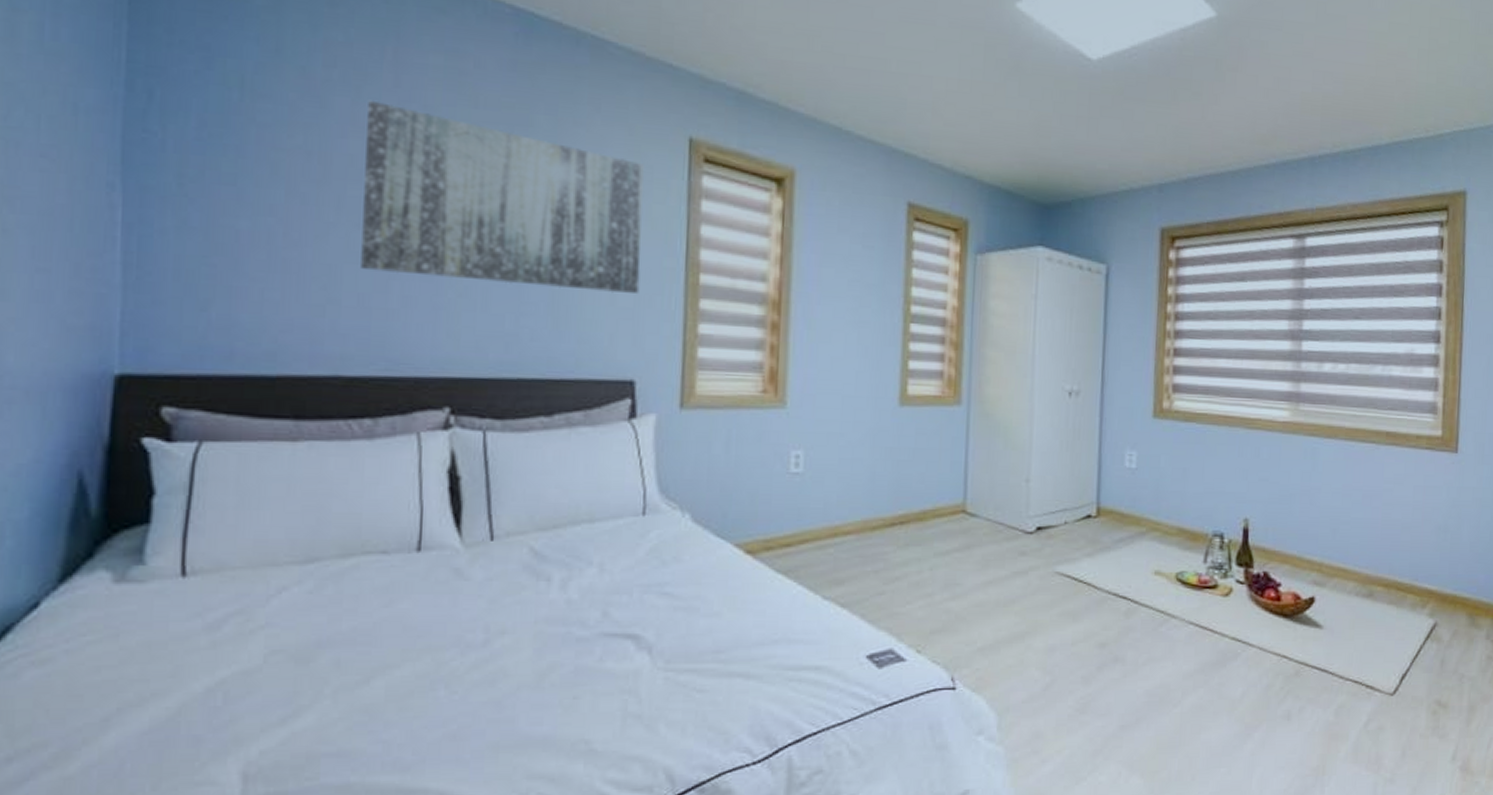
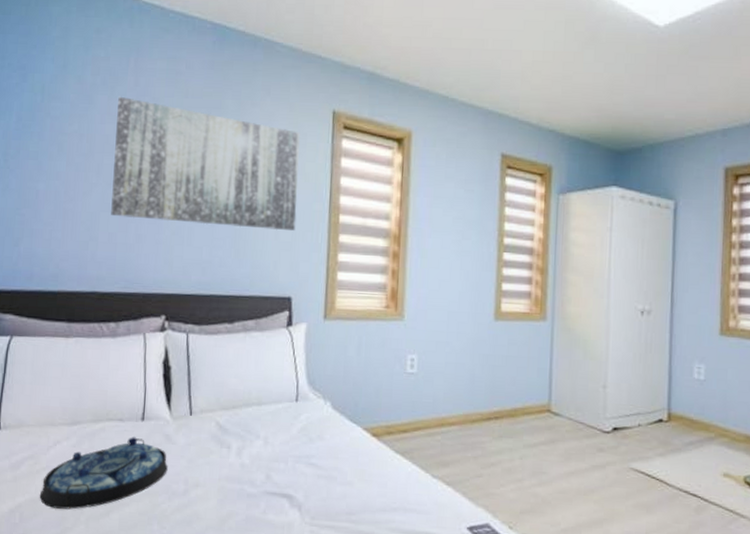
serving tray: none [255,574,459,681] -> present [39,437,168,510]

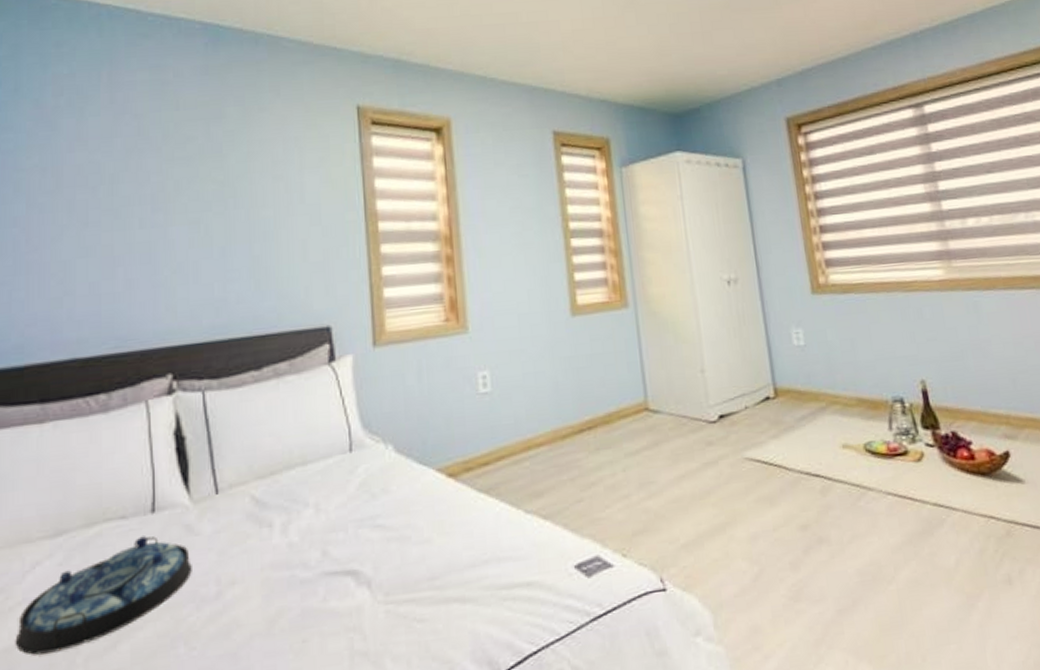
wall art: present [111,96,300,231] -> none [90,117,327,262]

